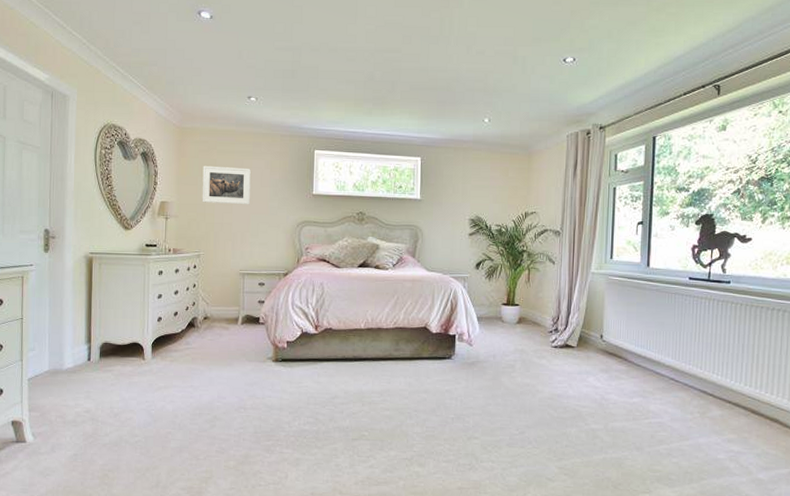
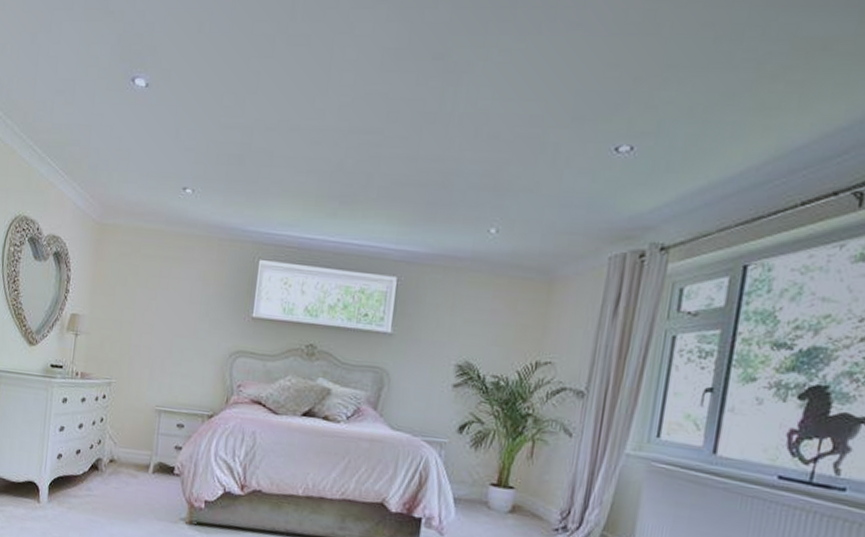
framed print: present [202,165,251,205] -> none [118,272,179,326]

